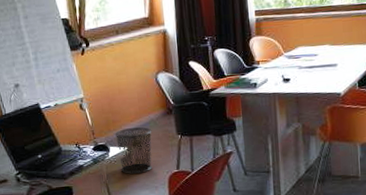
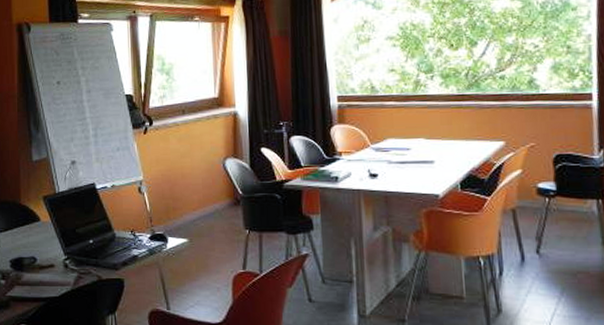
waste bin: present [114,127,152,174] -> none [174,218,217,271]

